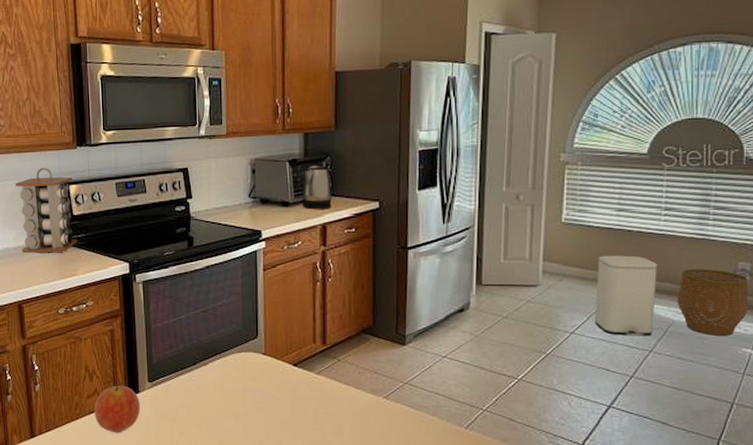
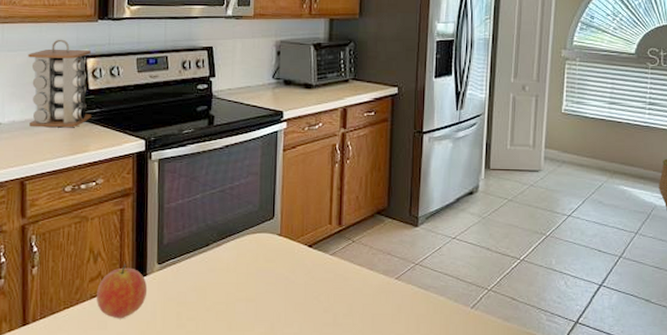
kettle: present [302,165,337,210] -> none [324,50,359,93]
pedal bin: present [595,255,657,336] -> none [589,144,642,219]

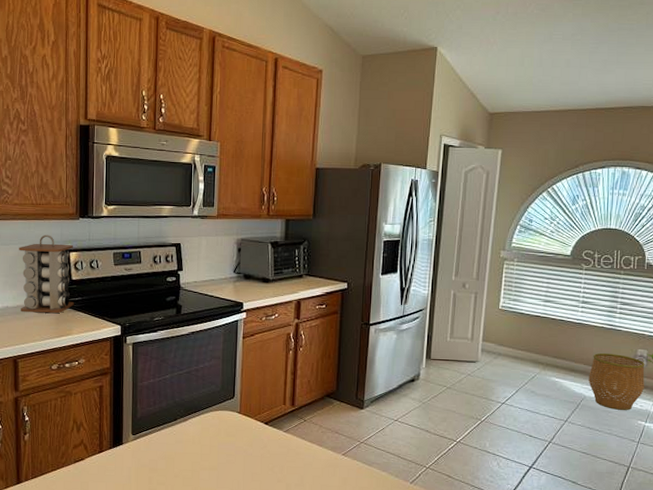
fruit: present [96,264,148,319] -> none [79,434,123,481]

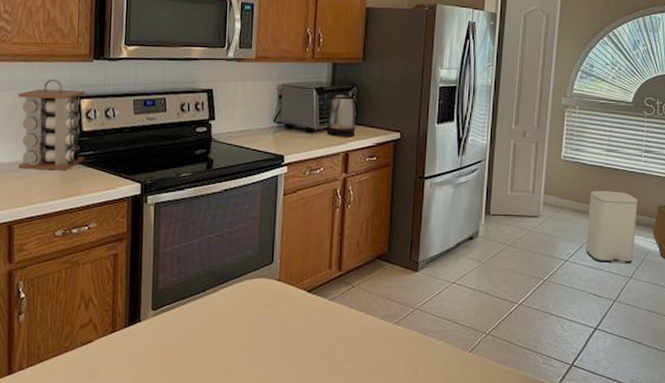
kettle: none [280,248,312,287] -> present [326,95,361,137]
pedal bin: none [522,338,574,408] -> present [586,190,638,264]

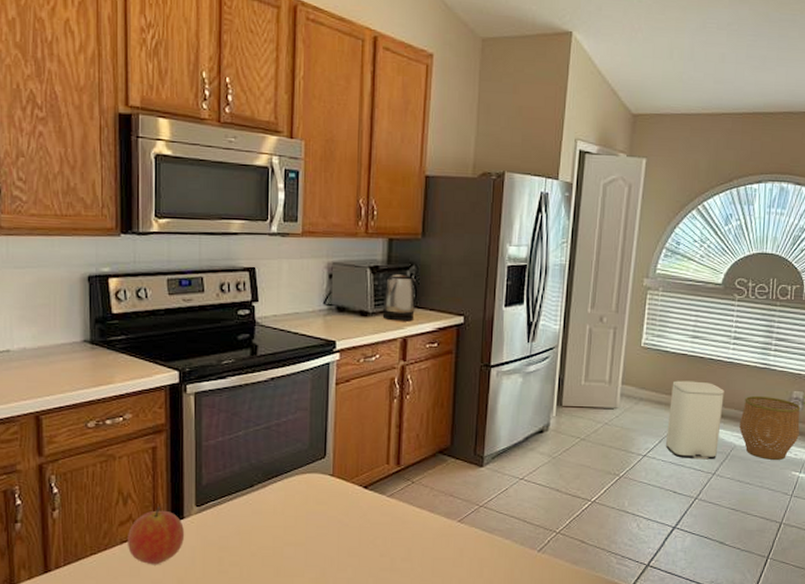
spice rack: present [18,79,85,170] -> none [39,255,116,357]
fruit: none [86,310,141,367] -> present [127,506,185,565]

